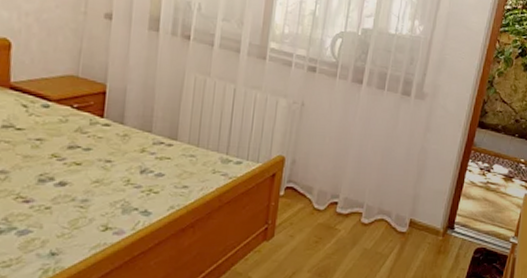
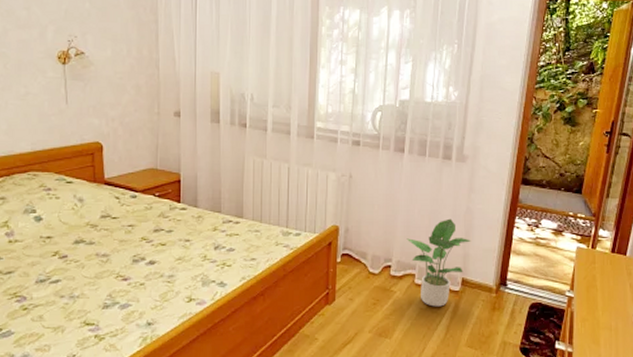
potted plant: none [356,157,422,248] -> present [406,218,471,307]

